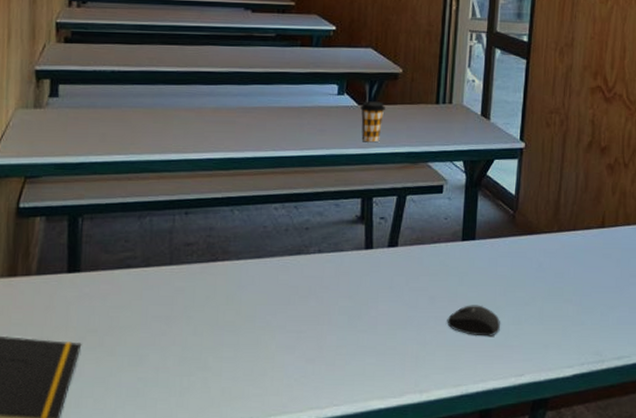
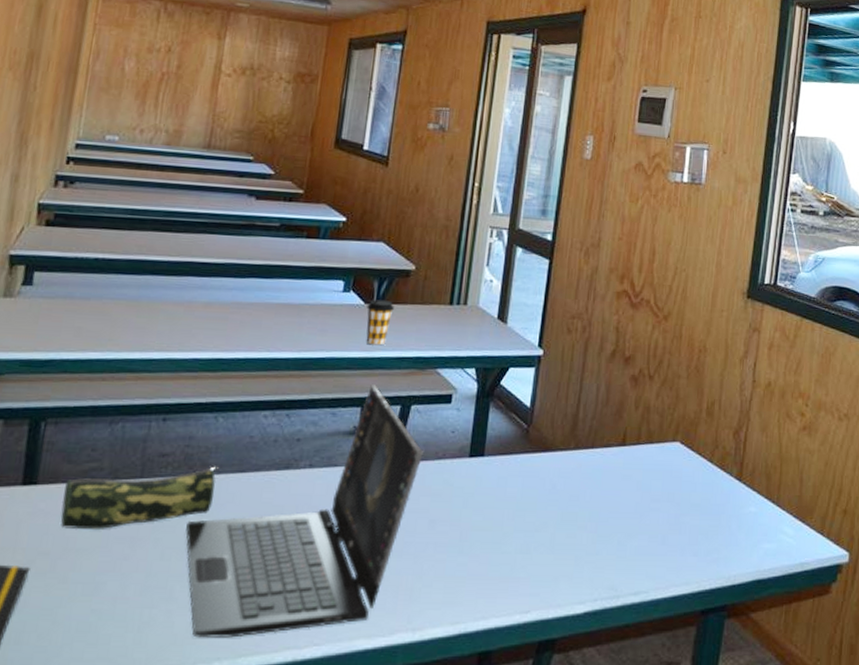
pencil case: none [103,253,239,309] -> present [60,466,220,529]
laptop: none [214,178,420,401] -> present [186,384,423,638]
mouse: present [447,305,500,336] -> none [447,530,507,567]

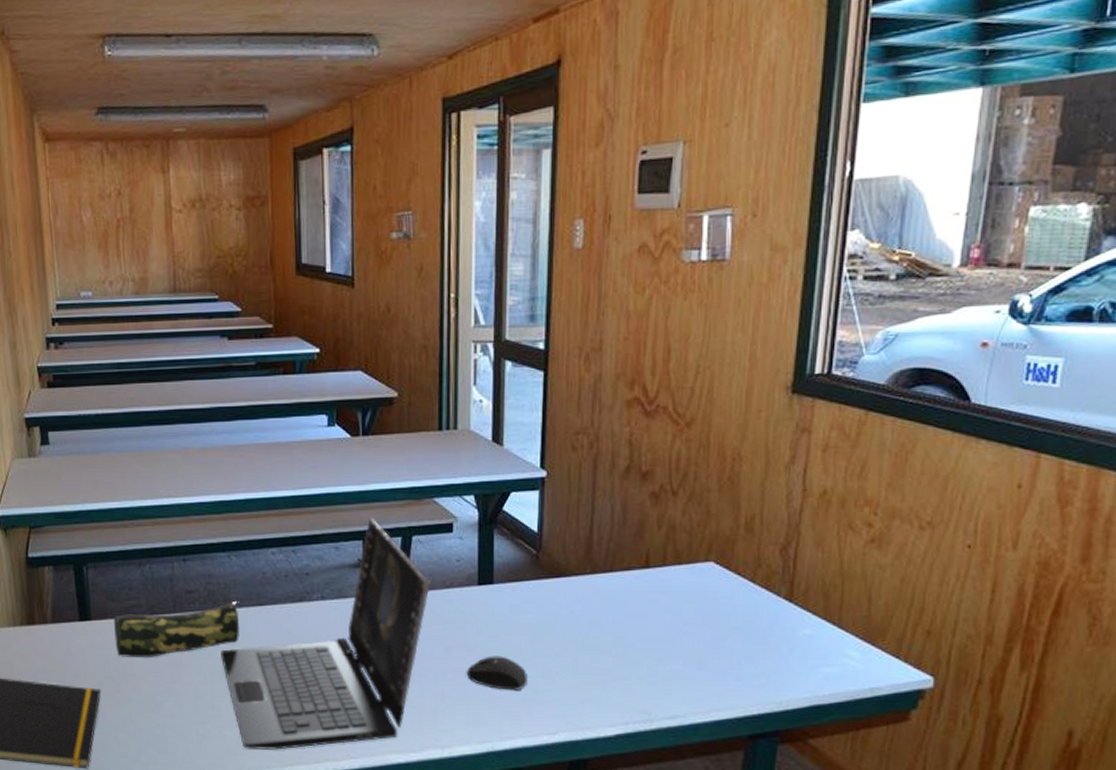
coffee cup: present [366,299,394,346] -> none [354,431,381,478]
mouse: none [447,530,507,567] -> present [466,656,527,690]

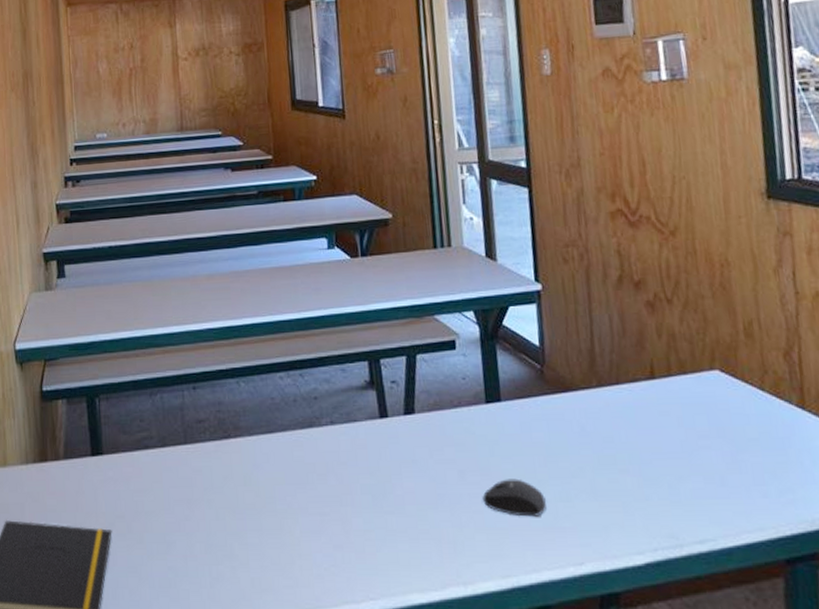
pencil case: present [114,600,240,657] -> none [125,428,250,493]
laptop: present [221,517,430,750] -> none [232,337,439,593]

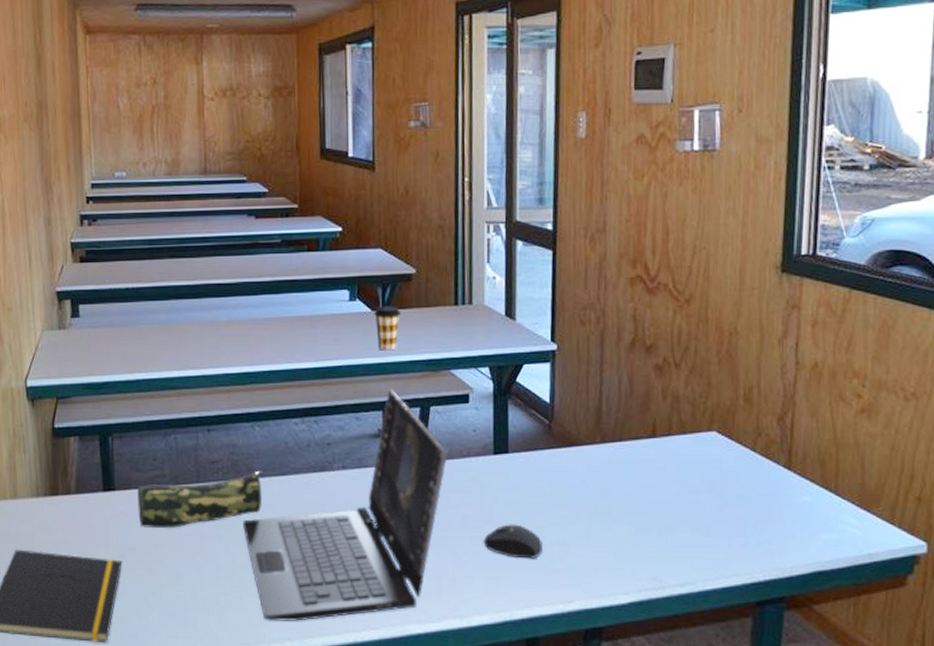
pencil case: none [125,428,250,493] -> present [137,470,263,528]
laptop: none [232,337,439,593] -> present [243,389,448,621]
coffee cup: none [353,252,380,298] -> present [374,306,400,351]

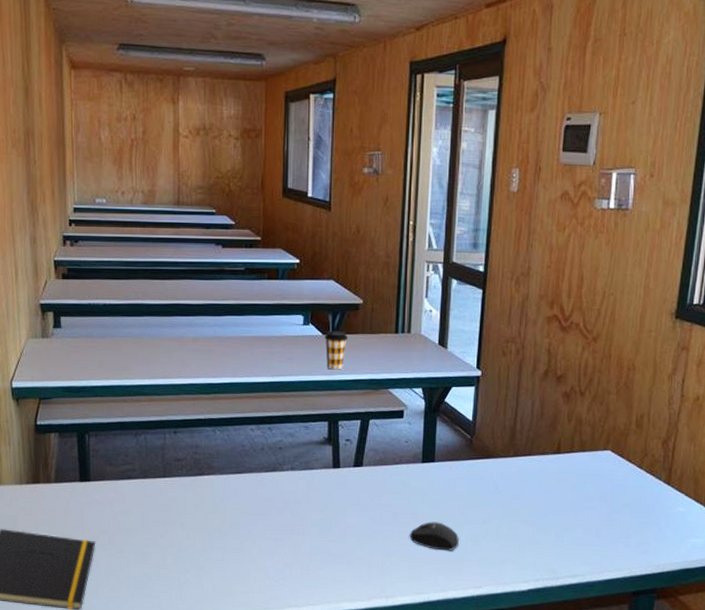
pencil case: present [137,470,263,528] -> none [110,468,222,515]
laptop: present [243,389,448,621] -> none [203,403,383,597]

